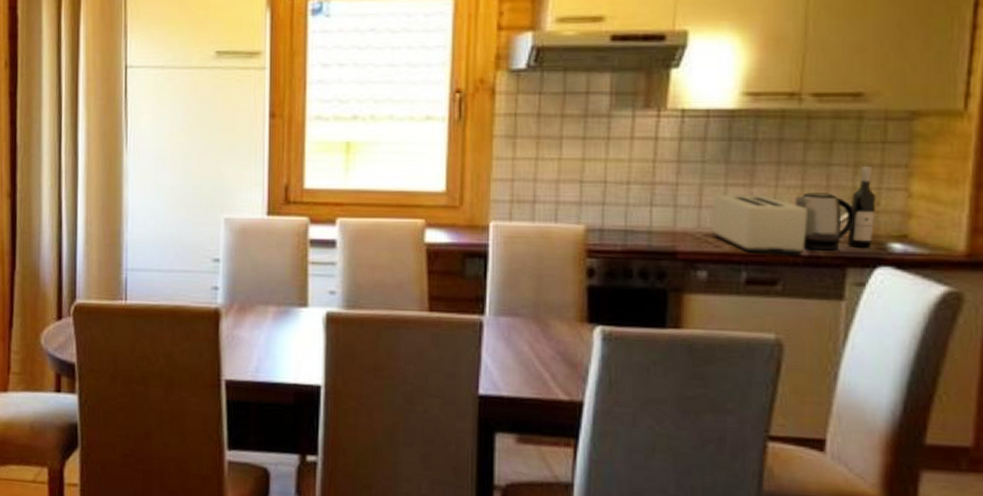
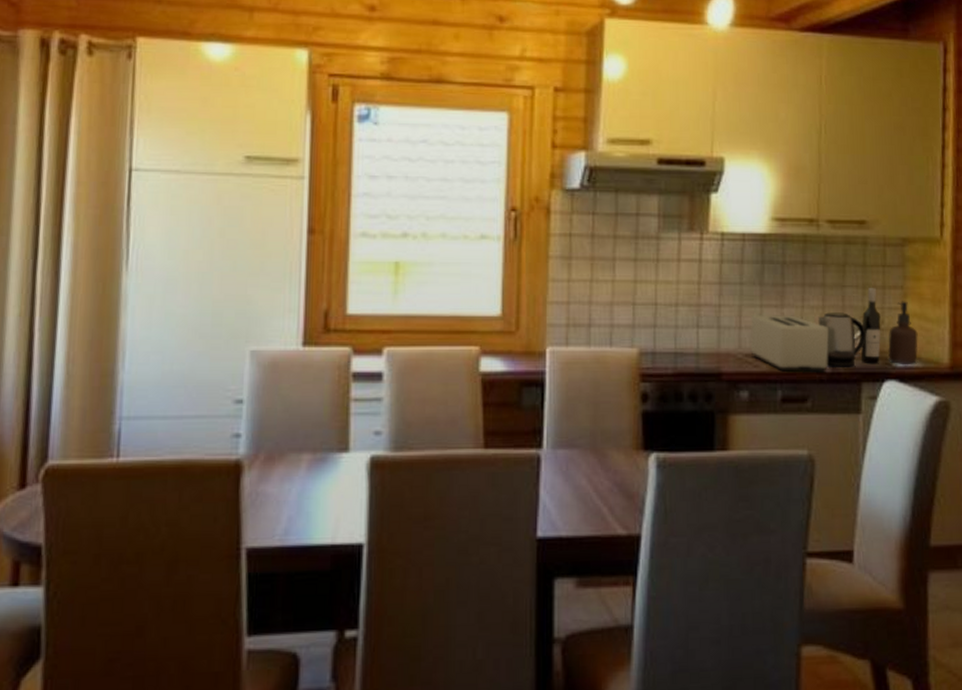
soap dispenser: none [884,181,925,251] -> present [888,301,918,365]

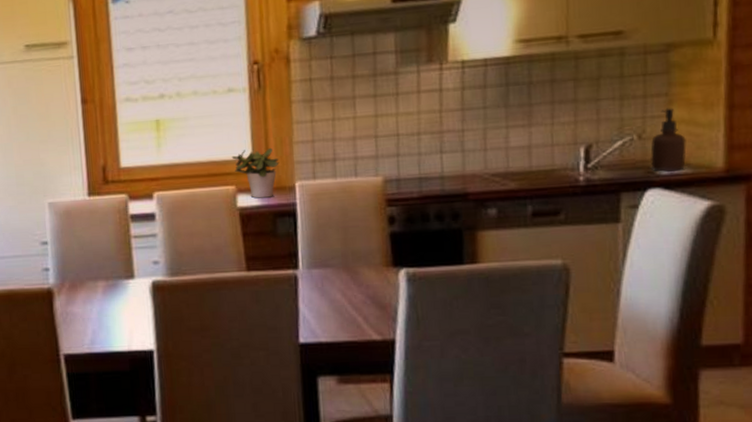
potted plant: none [478,306,531,363] -> present [231,147,279,199]
toaster: present [750,314,829,373] -> none [496,133,582,188]
kettle: present [818,311,866,367] -> none [570,125,625,180]
bottle: present [860,287,881,363] -> none [619,97,642,174]

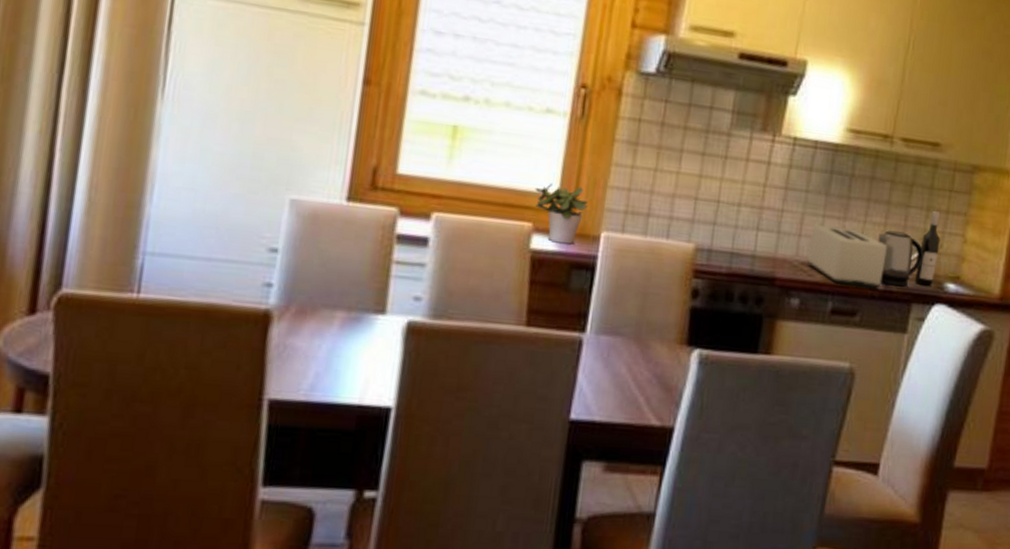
toaster: none [496,133,582,188] -> present [807,224,887,288]
kettle: none [570,125,625,180] -> present [878,230,923,287]
bottle: none [619,97,642,174] -> present [914,210,941,286]
soap dispenser: present [650,108,686,172] -> none [942,228,974,292]

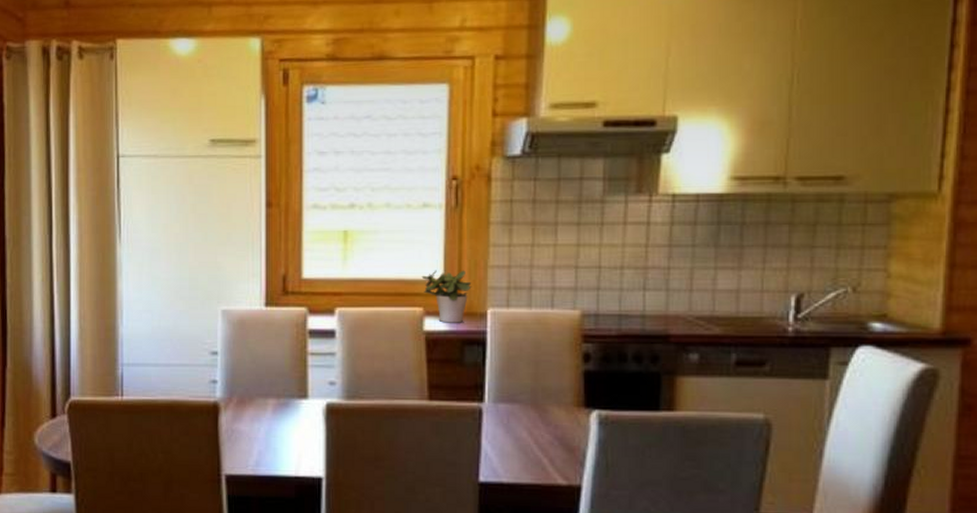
toaster: present [807,224,887,288] -> none [702,276,793,336]
kettle: present [878,230,923,287] -> none [781,273,838,331]
bottle: present [914,210,941,286] -> none [830,247,857,327]

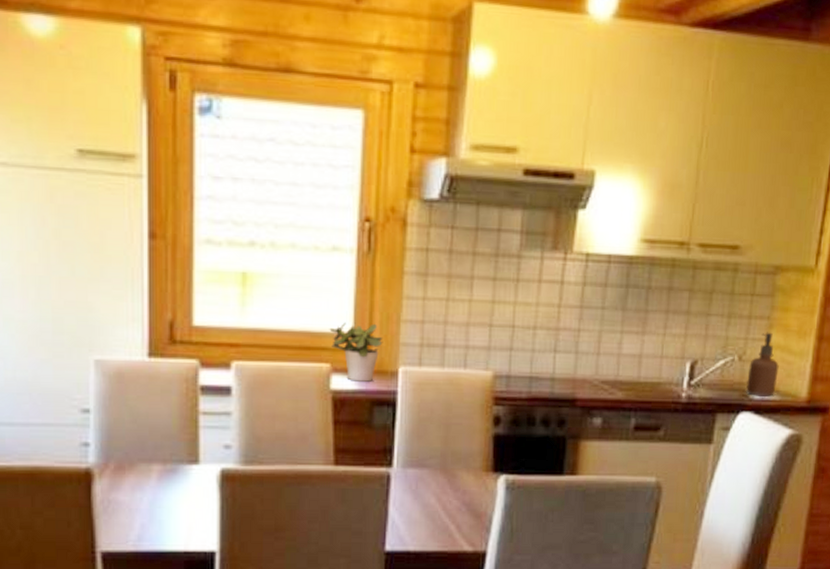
soap dispenser: none [865,262,903,330] -> present [746,332,779,398]

